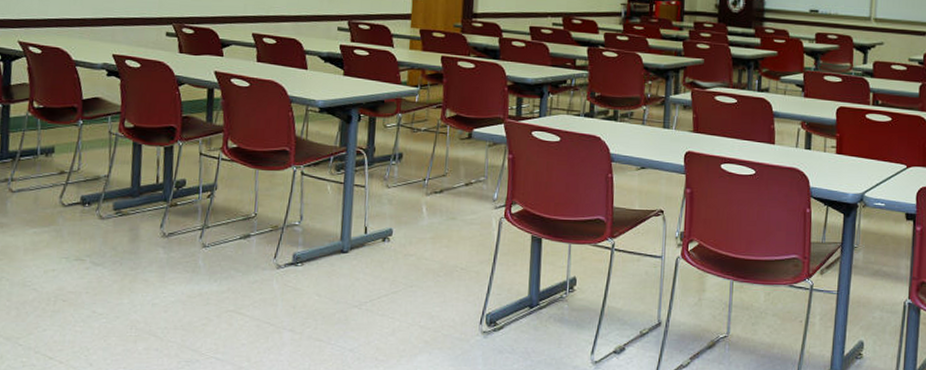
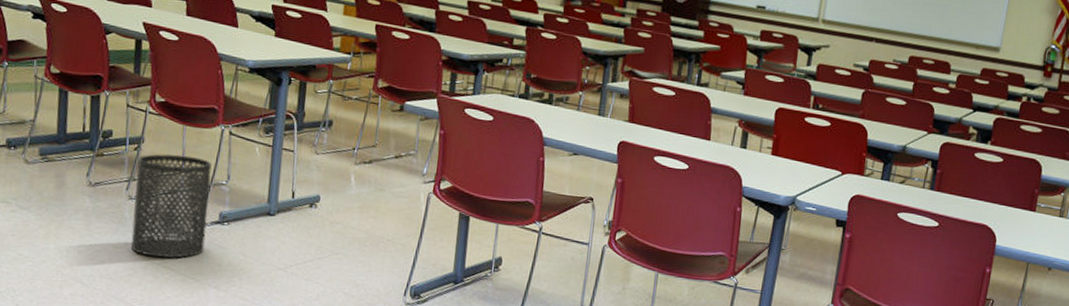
trash can: none [205,199,284,304] -> present [130,154,212,258]

